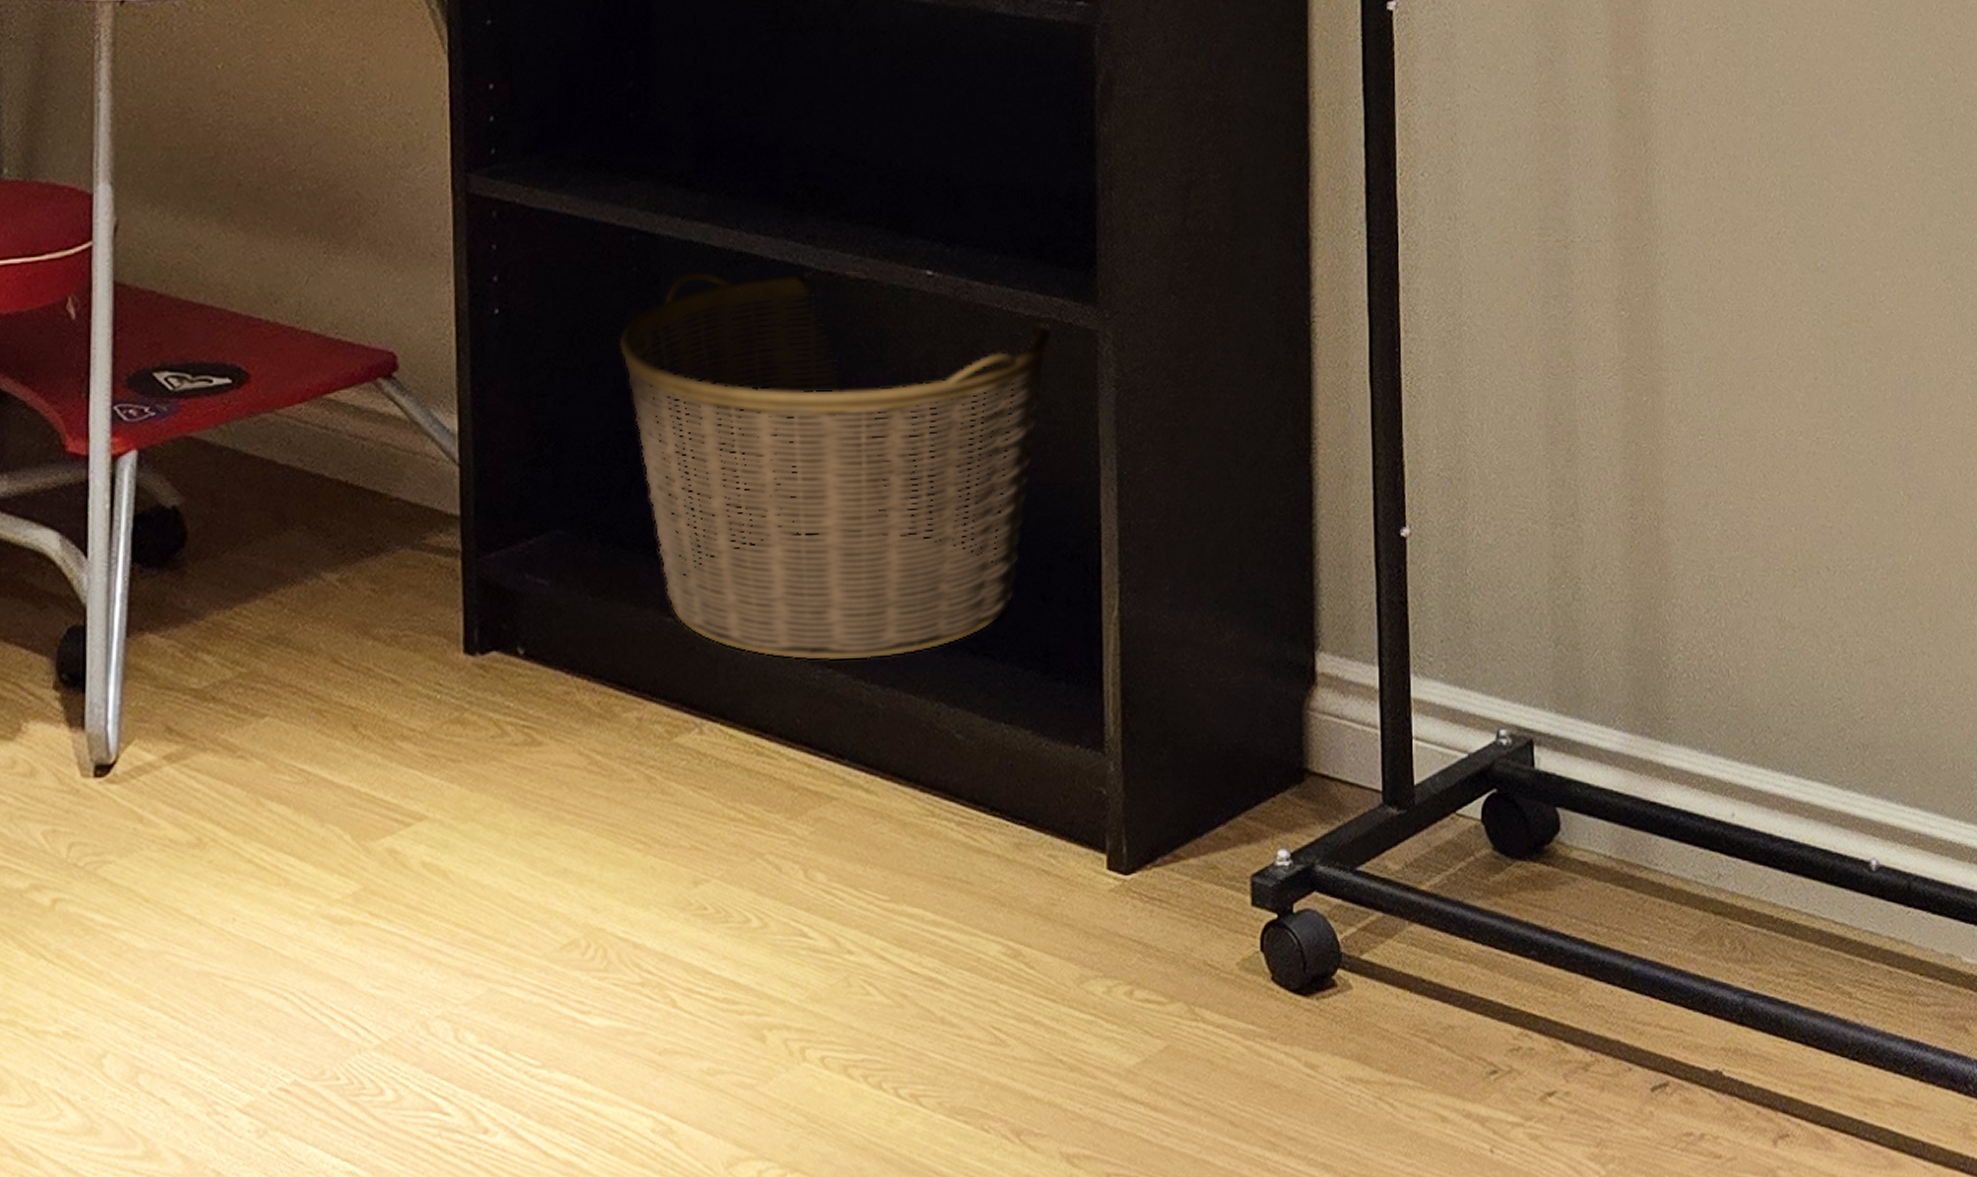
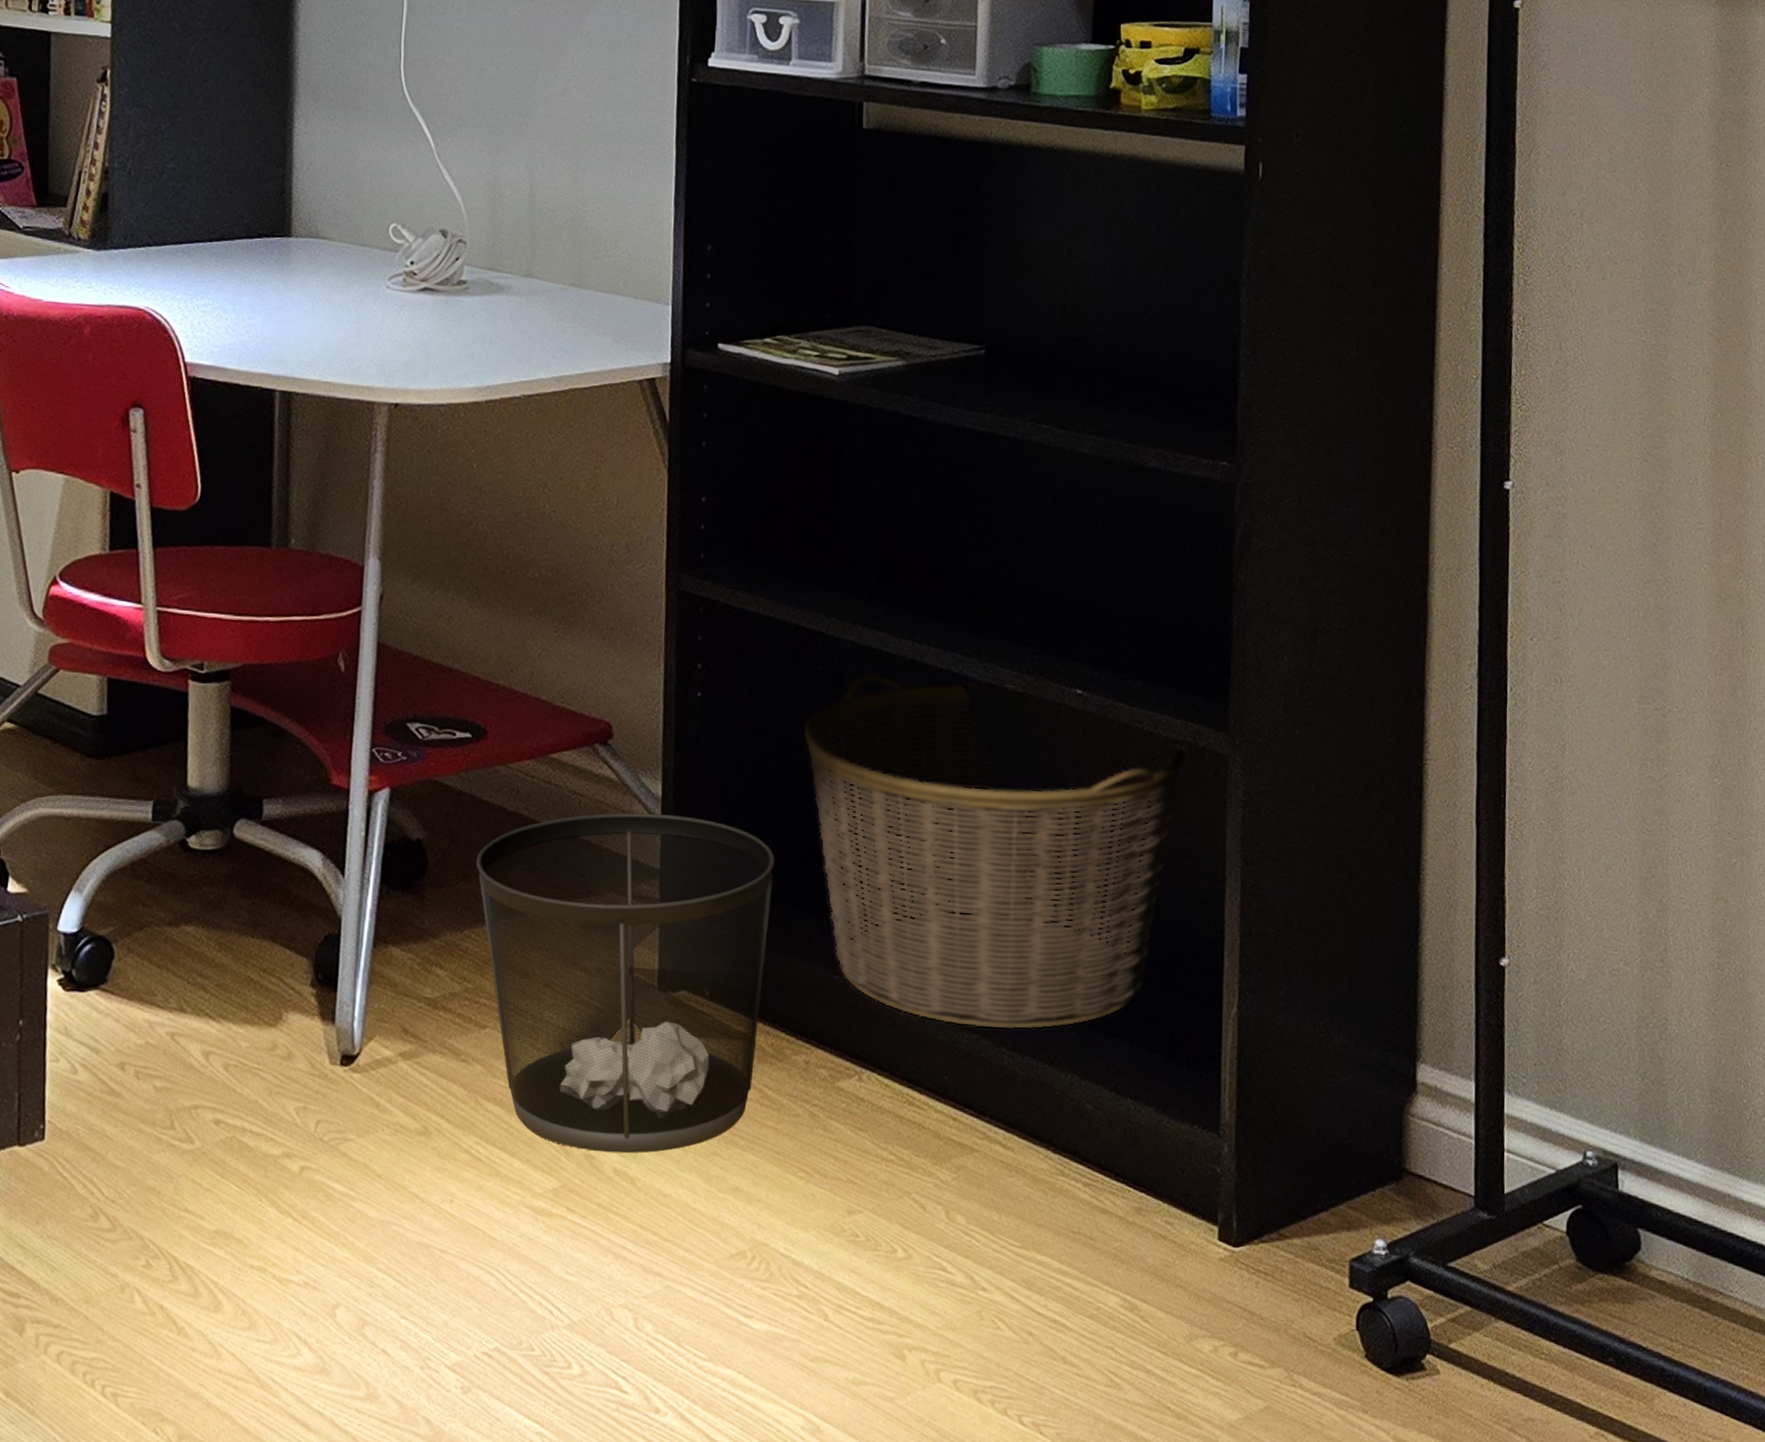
waste bin: none [244,452,593,846] -> present [476,812,775,1154]

